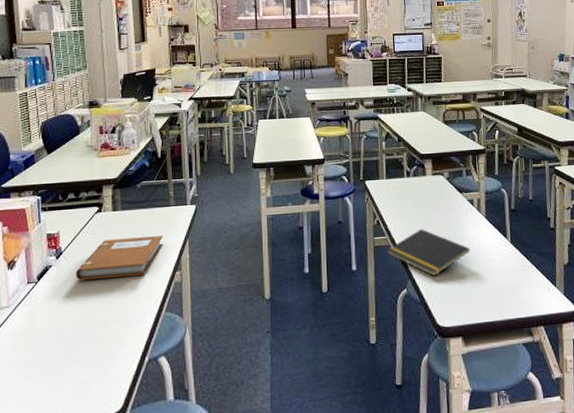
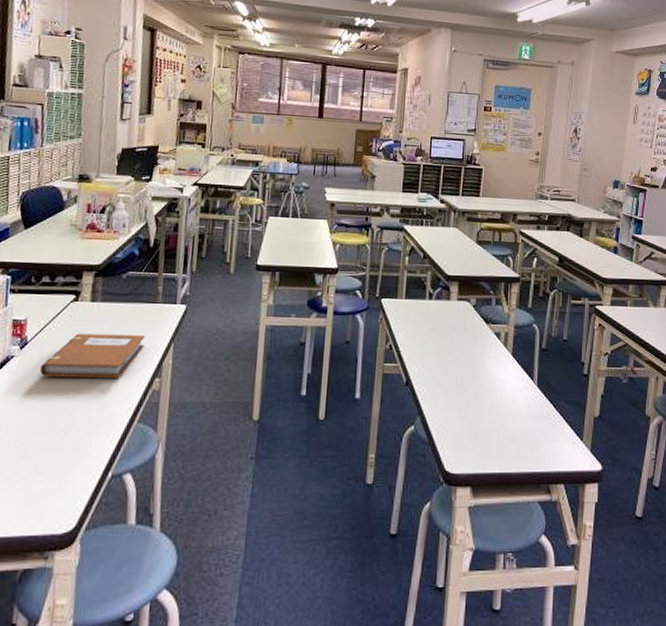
notepad: present [386,228,470,277] -> none [396,359,491,415]

